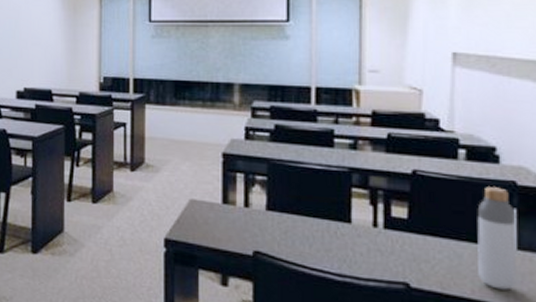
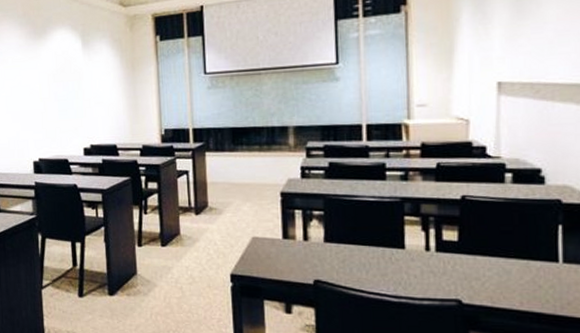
bottle: present [476,187,517,290] -> none [524,206,563,300]

